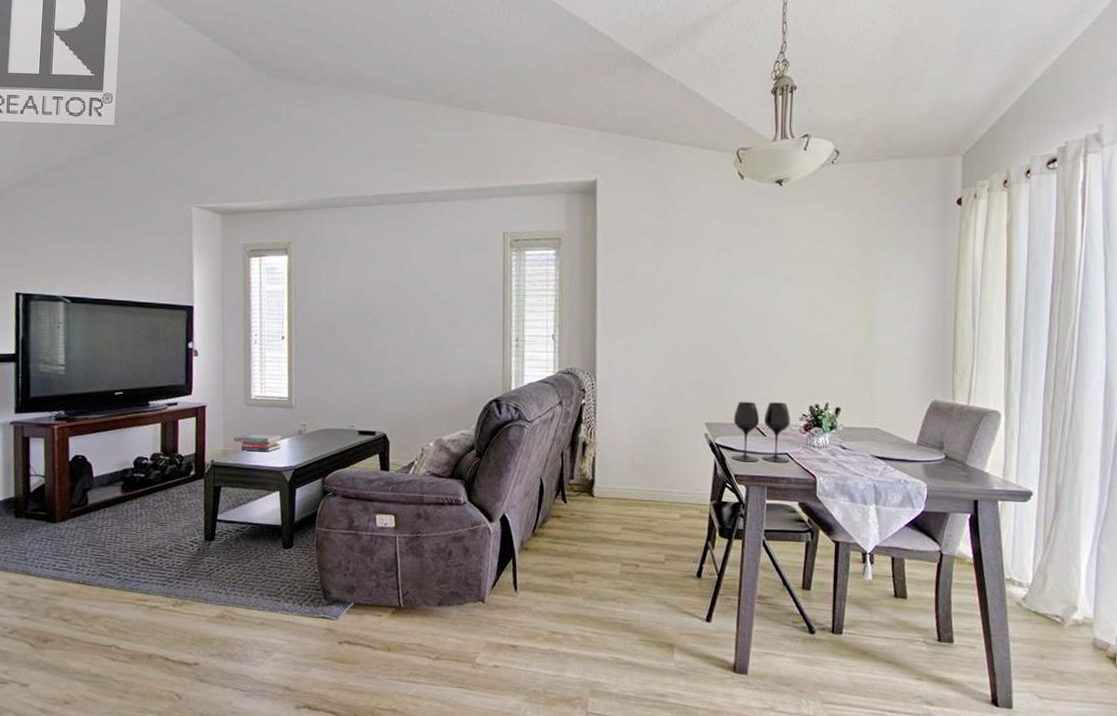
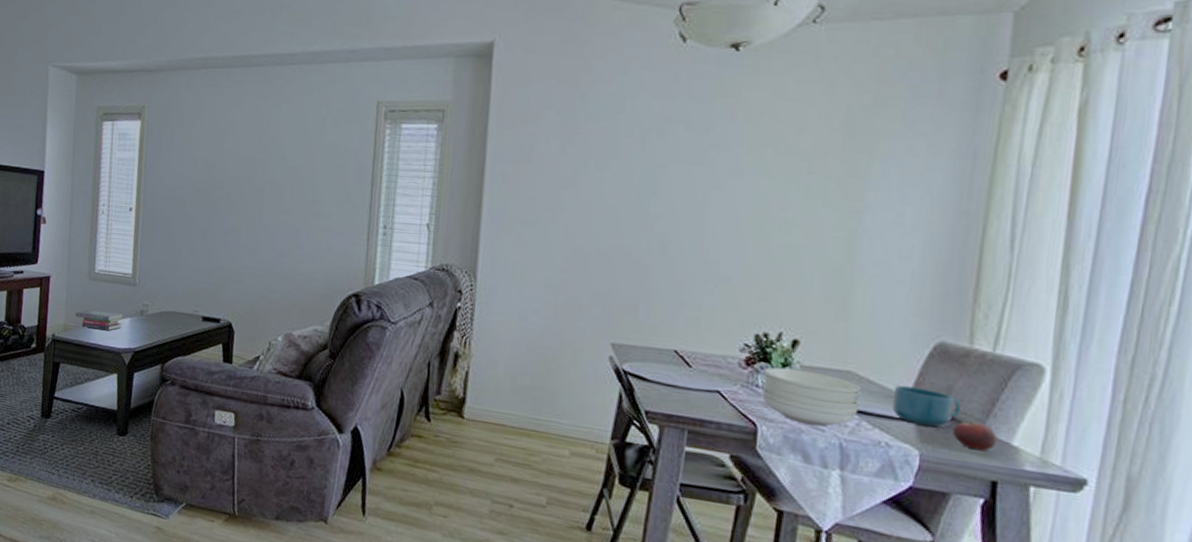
wine glass: present [732,401,790,463] -> none [643,320,727,403]
bowl: none [817,430,885,473] -> present [761,367,862,427]
cup: none [906,436,951,465] -> present [891,385,961,427]
fruit: none [946,458,976,479] -> present [952,421,998,451]

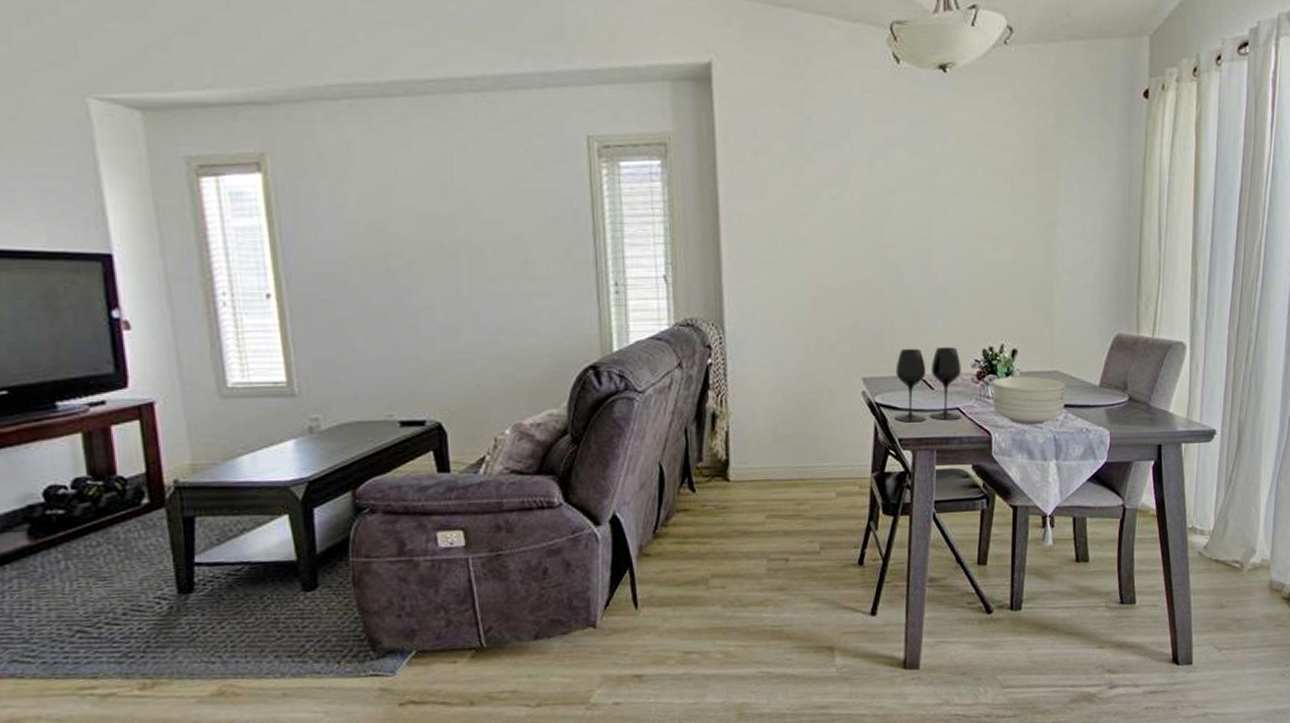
books: present [75,309,122,331] -> none [206,436,283,464]
wine glass: none [643,320,727,403] -> present [895,347,962,423]
cup: present [891,385,961,427] -> none [1088,376,1134,409]
fruit: present [952,421,998,451] -> none [1130,398,1160,422]

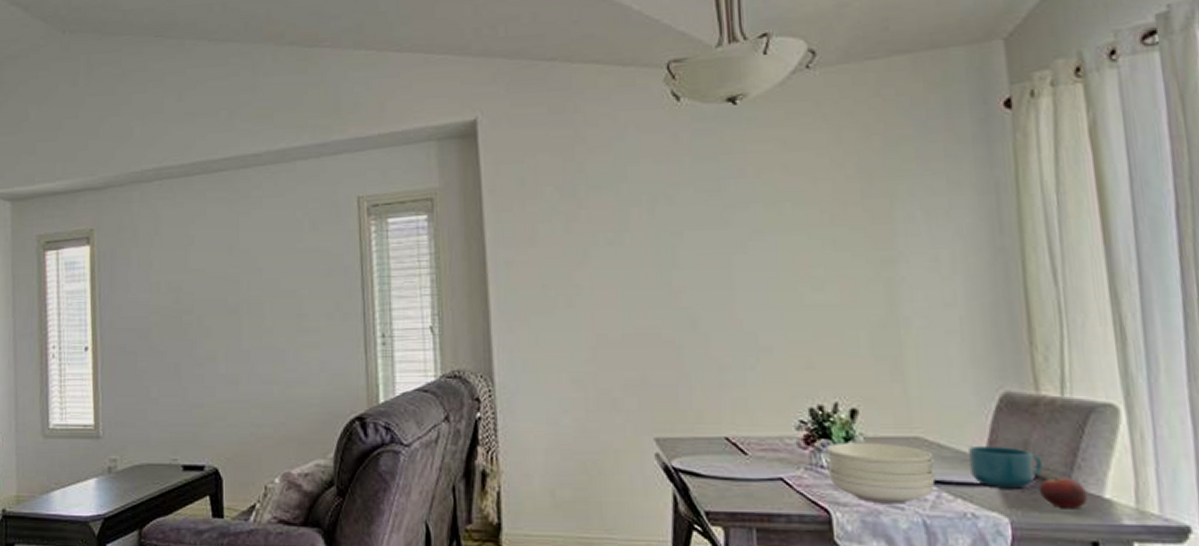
wine glass: present [895,347,962,423] -> none [696,405,787,493]
cup: none [1088,376,1134,409] -> present [968,446,1042,489]
fruit: none [1130,398,1160,422] -> present [1038,477,1088,509]

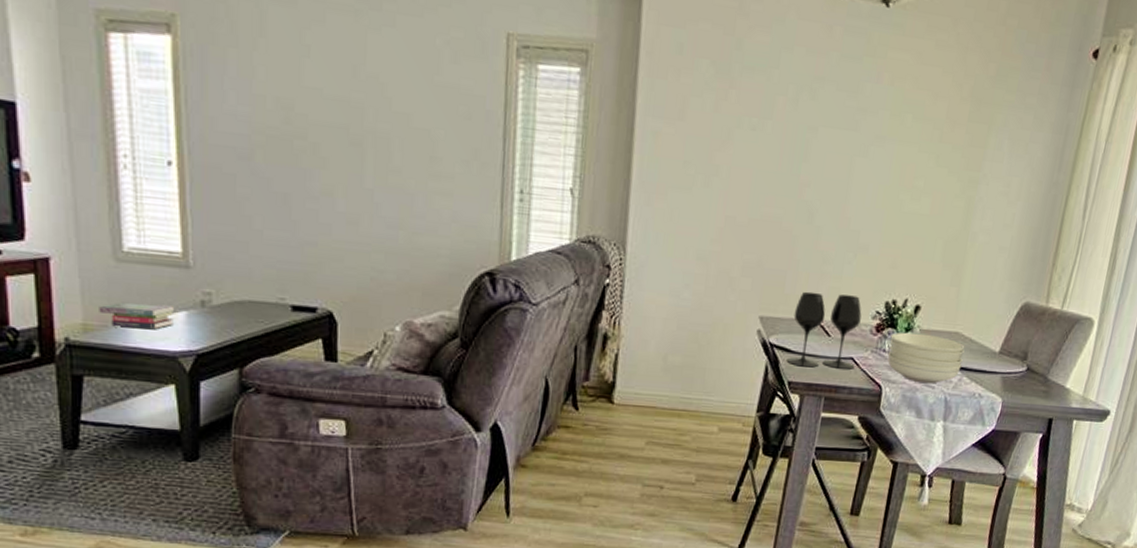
books: none [29,473,86,497] -> present [99,302,173,330]
wine glass: none [696,405,787,493] -> present [787,291,862,369]
cup: present [968,446,1042,489] -> none [985,343,1035,377]
fruit: present [1038,477,1088,509] -> none [1026,370,1057,395]

